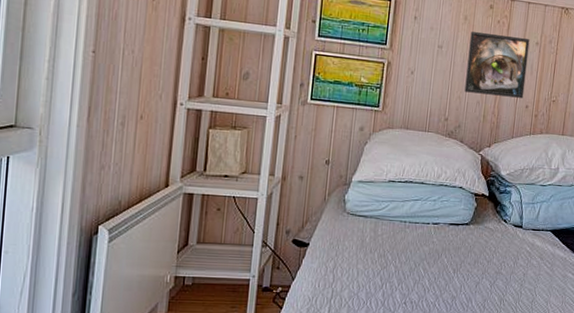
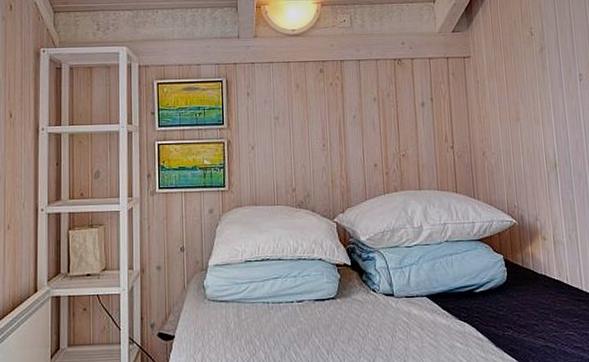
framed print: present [464,31,530,98] -> none [305,96,370,159]

